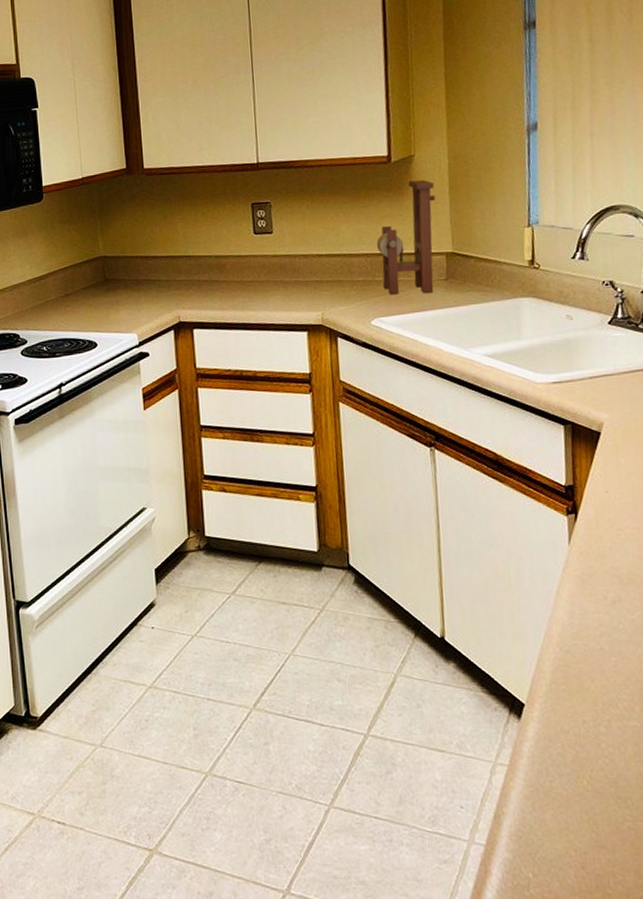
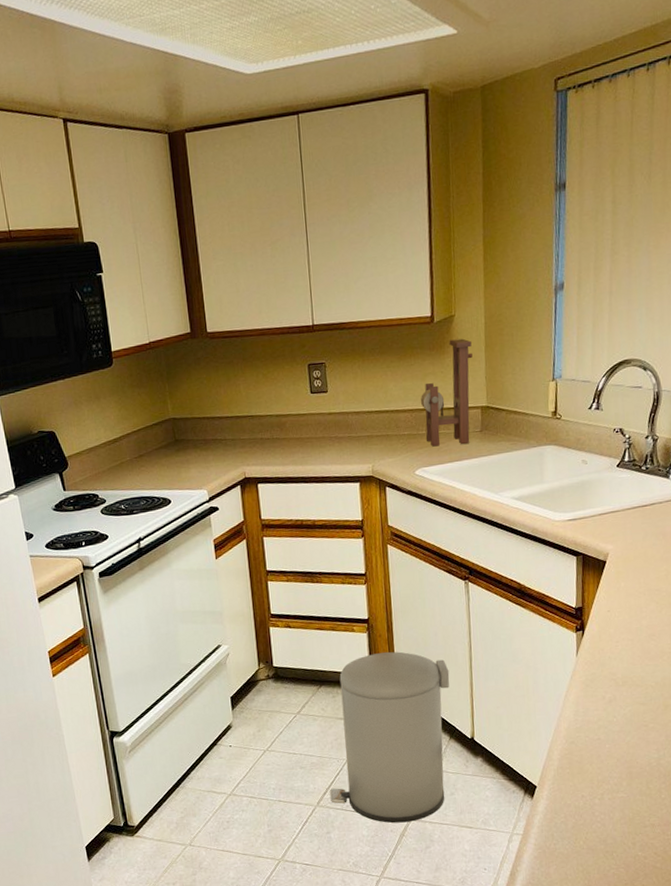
pedal bin: none [269,526,414,738] -> present [330,651,450,823]

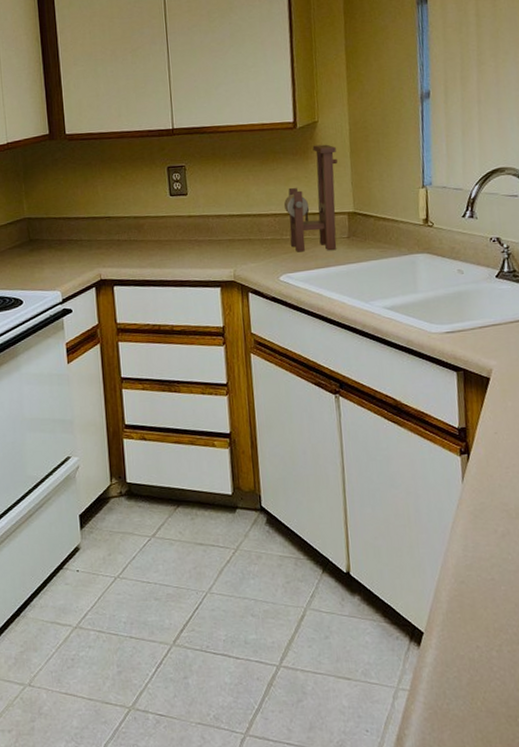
pedal bin: present [330,651,450,823] -> none [187,470,321,670]

